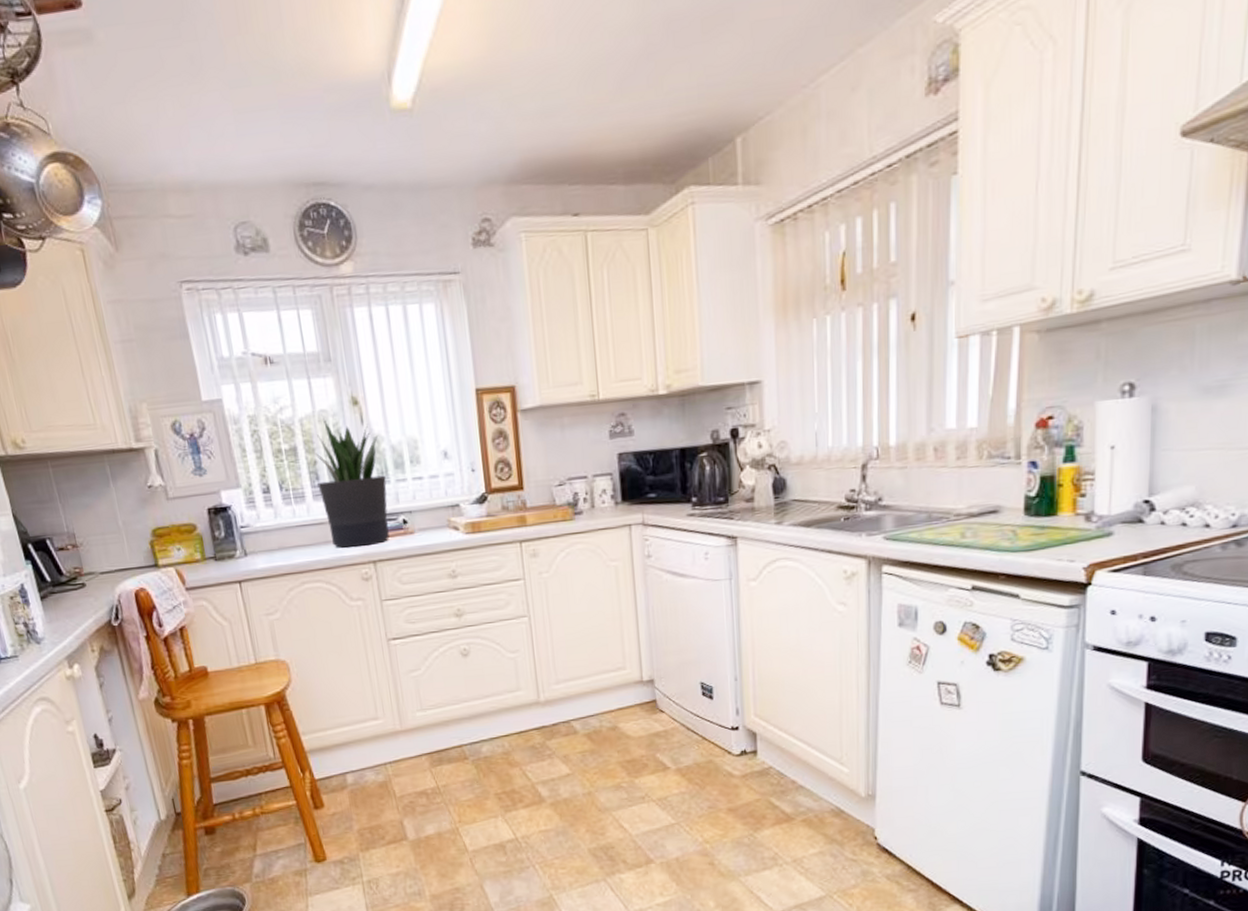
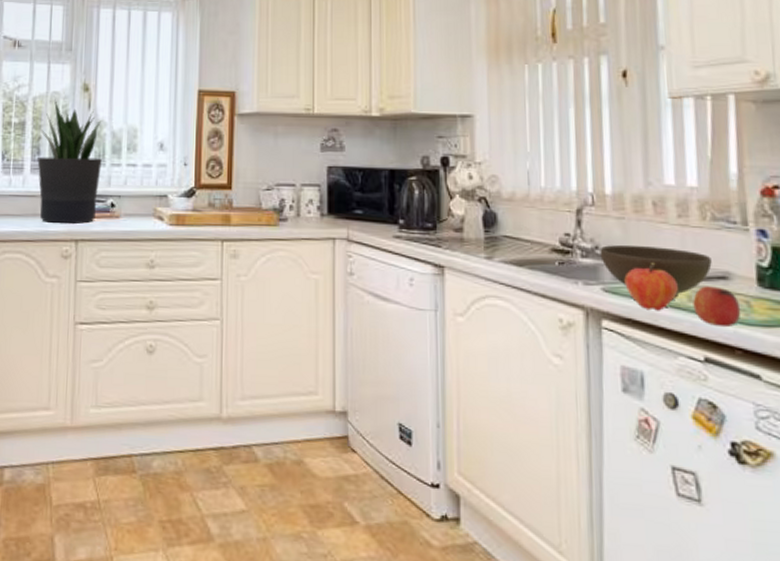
bowl: none [883,490,985,537] -> present [600,244,712,298]
fruit: none [904,507,952,552] -> present [624,263,678,311]
fruit: none [965,520,1007,558] -> present [693,286,741,328]

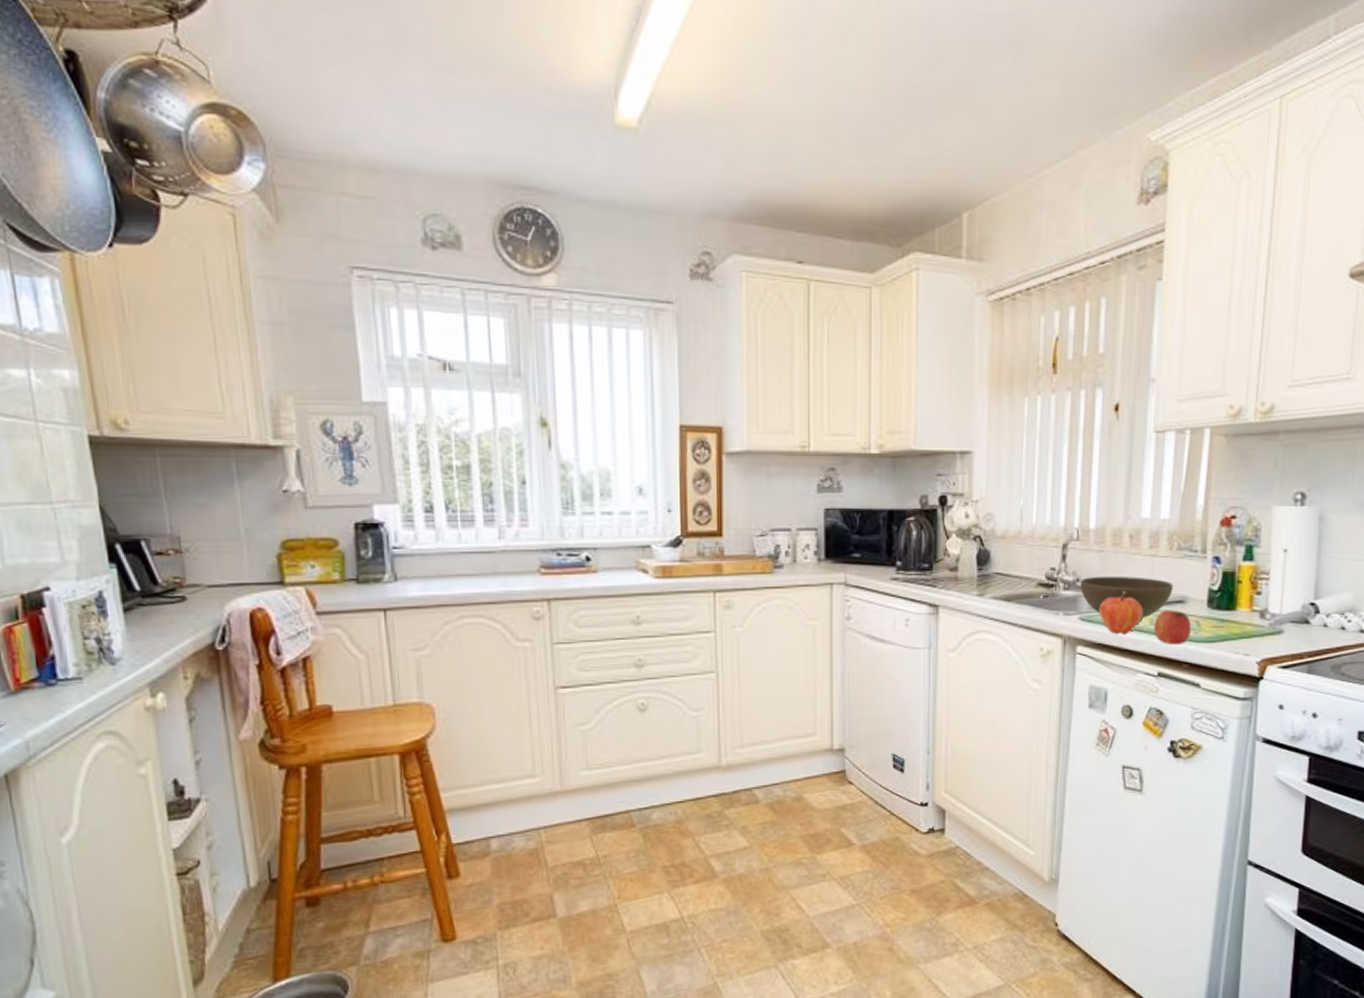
planter: present [37,99,102,224] -> none [491,437,571,581]

